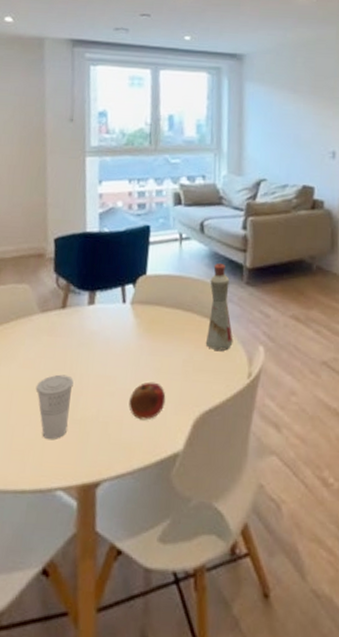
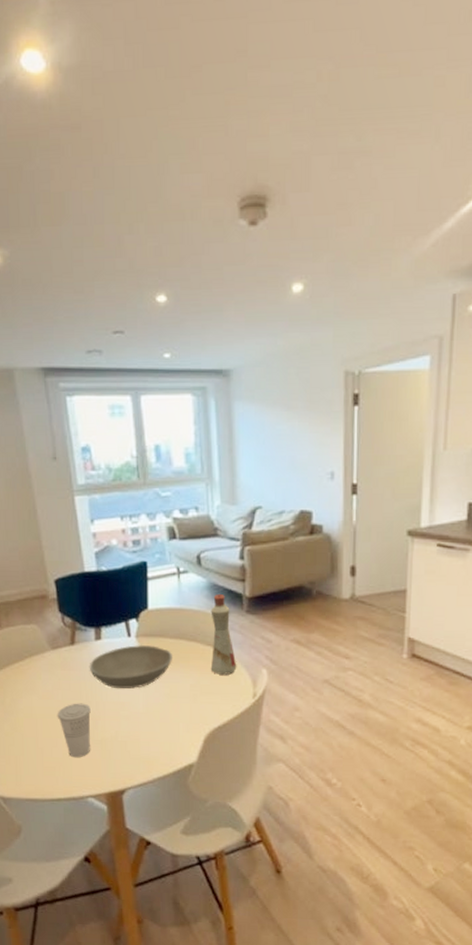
bowl: none [77,312,168,361] -> present [89,644,173,689]
fruit: present [129,381,166,420] -> none [144,705,177,738]

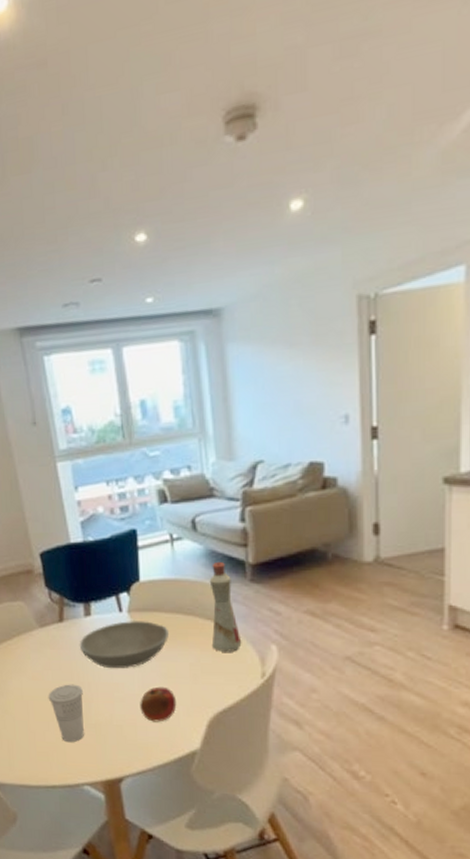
fruit: none [144,705,177,738] -> present [140,686,177,722]

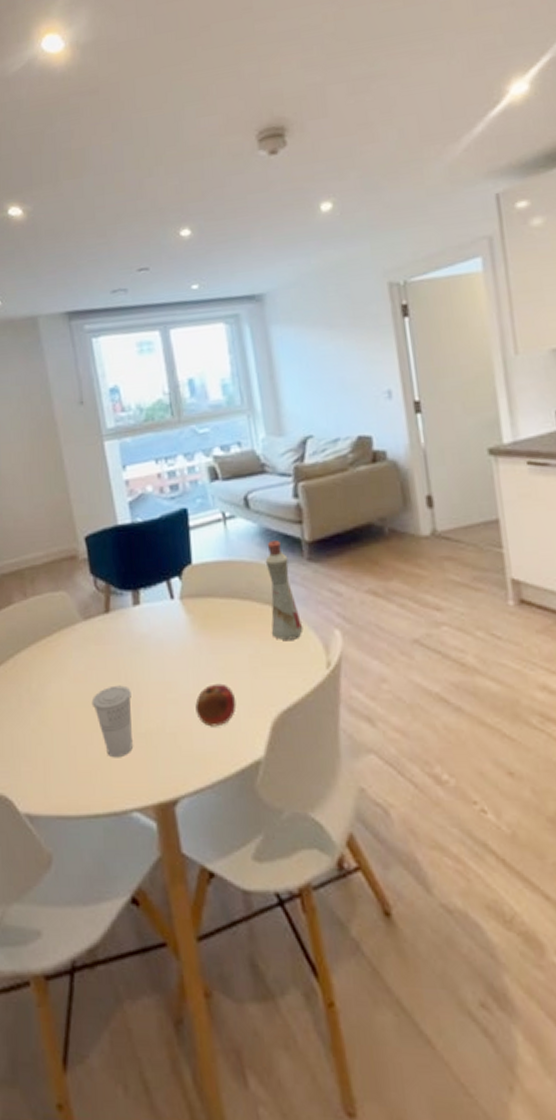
bowl: present [79,620,170,669] -> none [127,607,226,666]

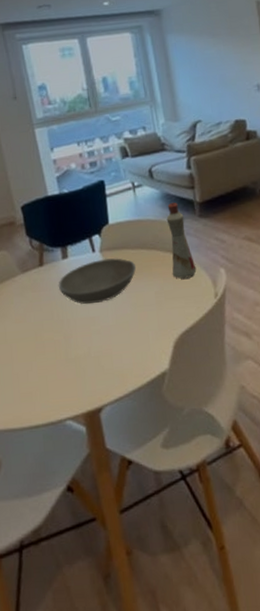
cup: present [91,685,133,758] -> none [30,322,65,380]
bowl: none [127,607,226,666] -> present [58,258,137,305]
fruit: present [195,683,237,727] -> none [114,315,146,350]

